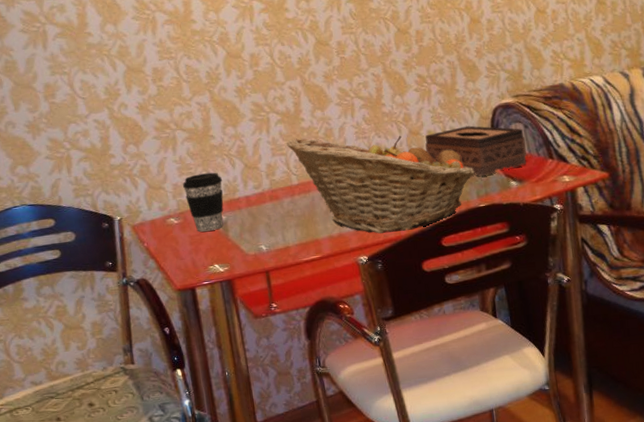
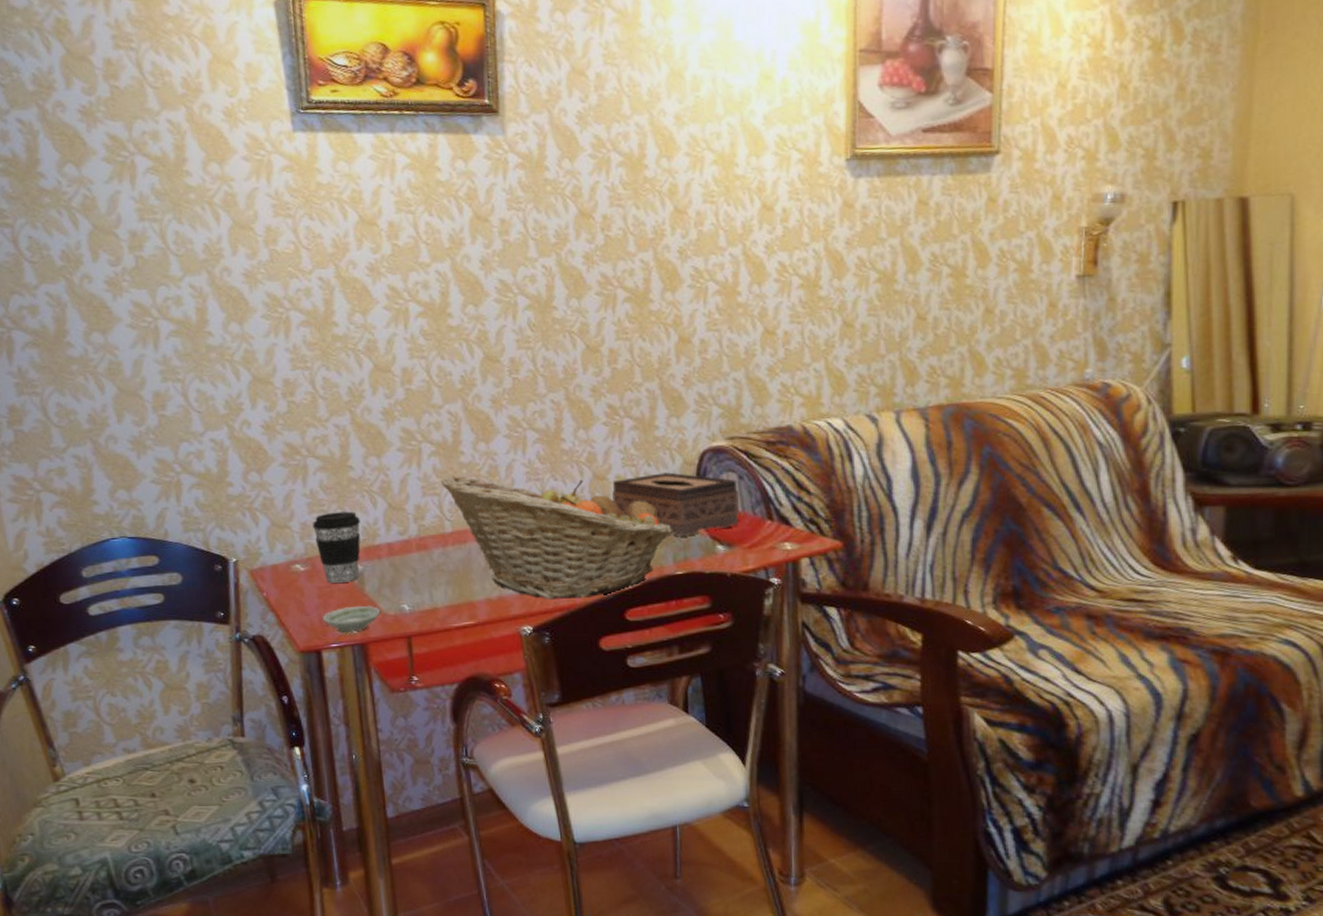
saucer: none [195,248,244,272] -> present [323,605,381,632]

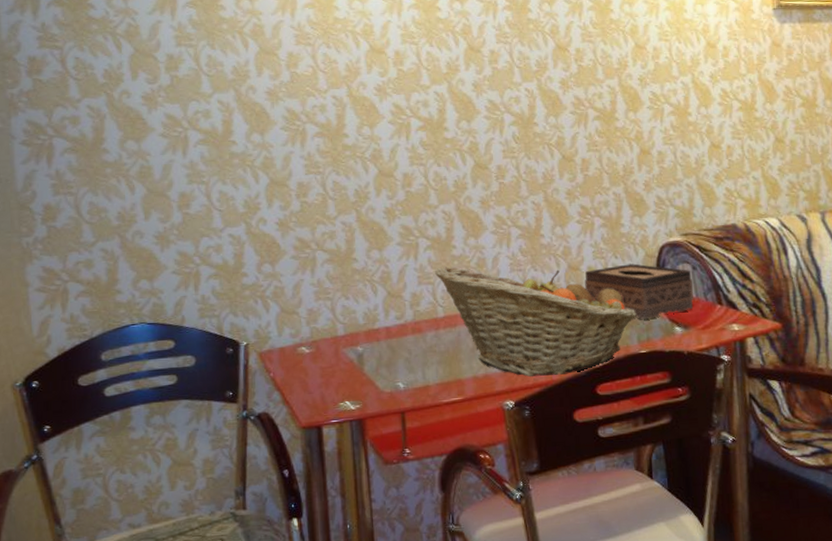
coffee cup: present [313,511,361,583] -> none [319,299,362,364]
saucer: present [323,605,381,632] -> none [324,383,378,409]

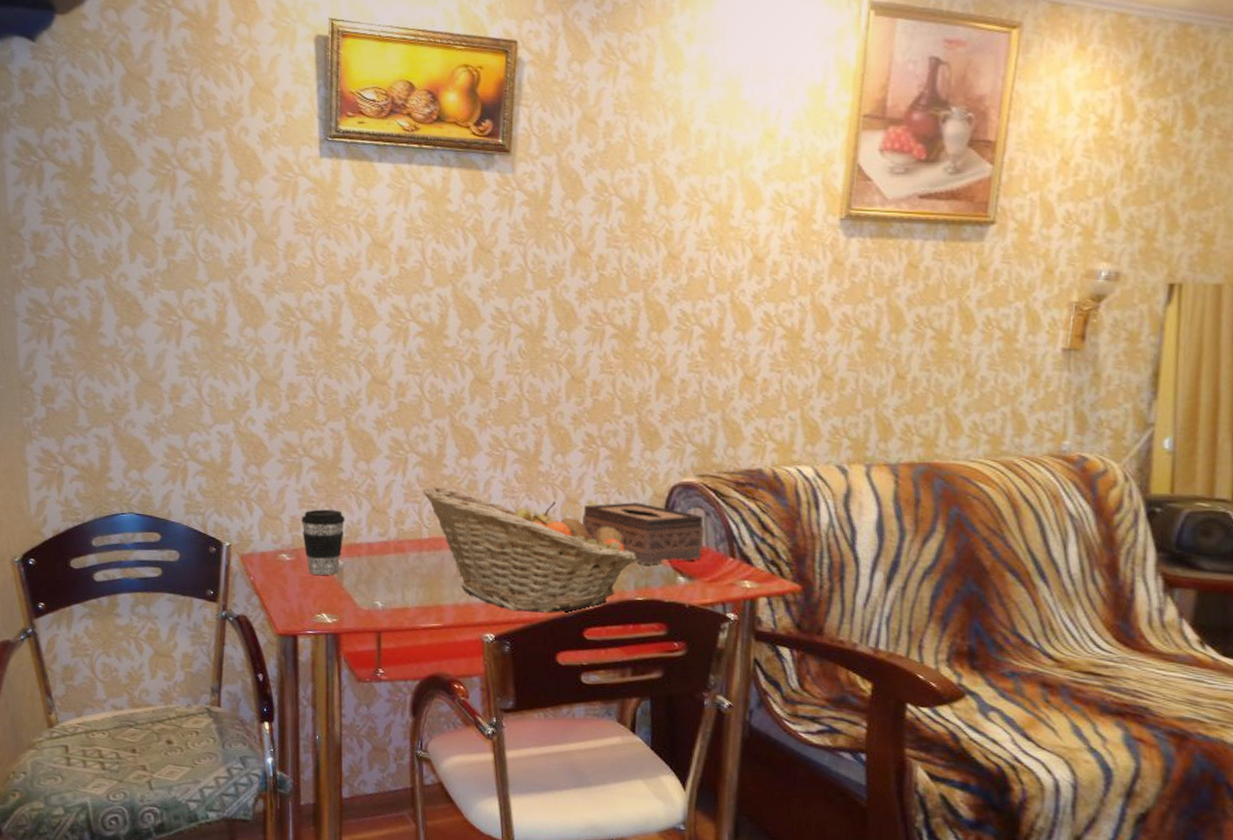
coffee cup: none [319,299,362,364] -> present [302,509,345,575]

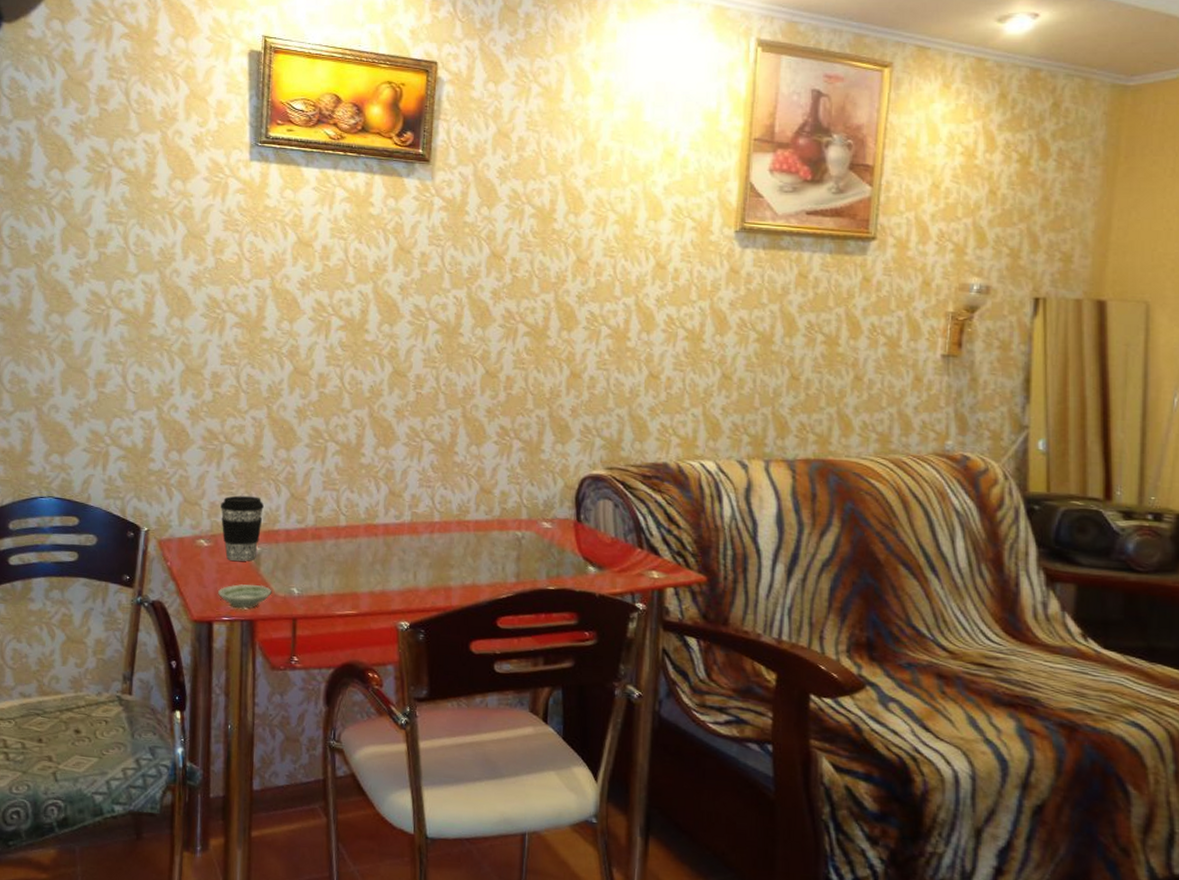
saucer: none [302,598,356,622] -> present [218,584,272,608]
fruit basket: present [423,486,636,613] -> none [341,474,548,602]
tissue box: present [582,502,704,564] -> none [496,493,612,554]

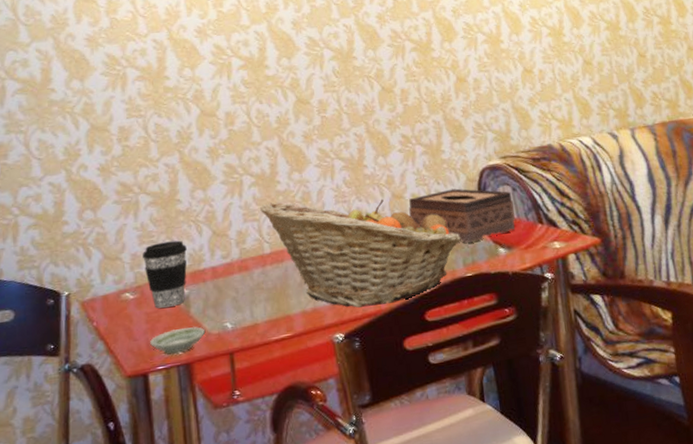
fruit basket: none [341,474,548,602] -> present [260,198,461,308]
tissue box: none [496,493,612,554] -> present [409,188,515,243]

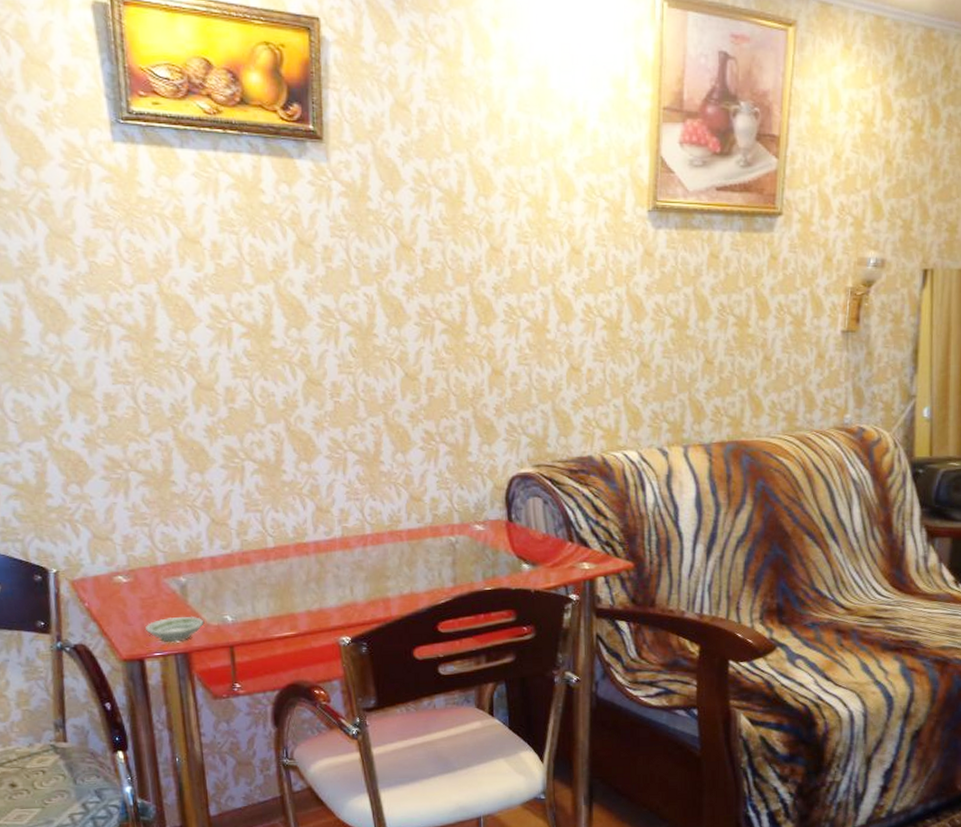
coffee cup: present [143,240,187,308] -> none [135,525,184,594]
fruit basket: present [260,198,461,308] -> none [263,493,482,612]
tissue box: present [409,188,515,243] -> none [428,496,543,555]

